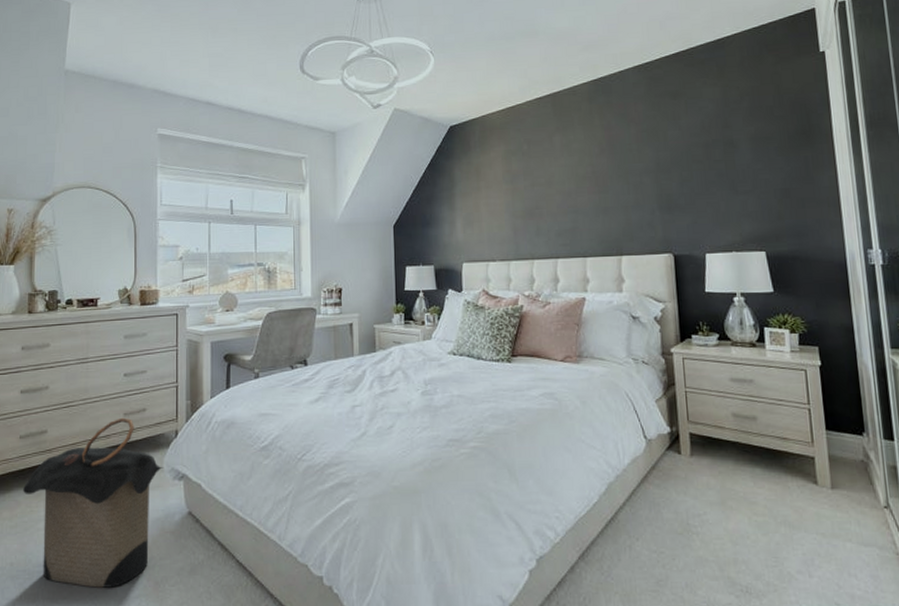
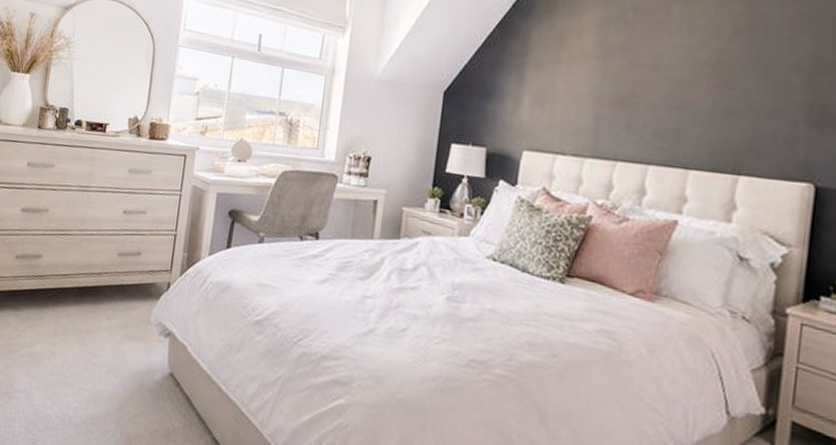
laundry hamper: present [23,417,165,588] -> none [13,257,152,433]

